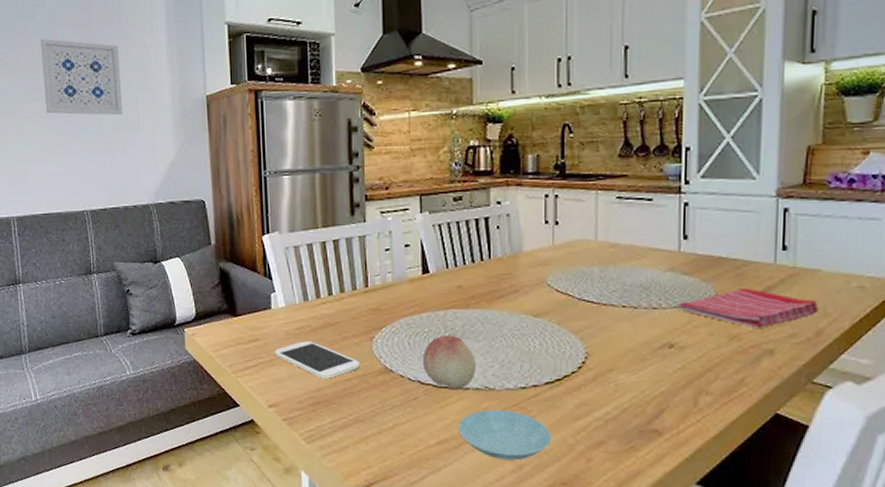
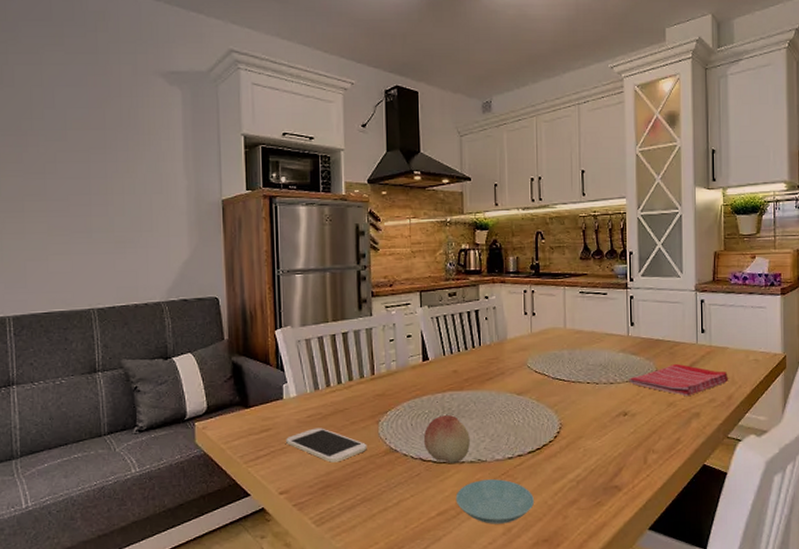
wall art: present [41,39,123,116] -> none [49,140,136,216]

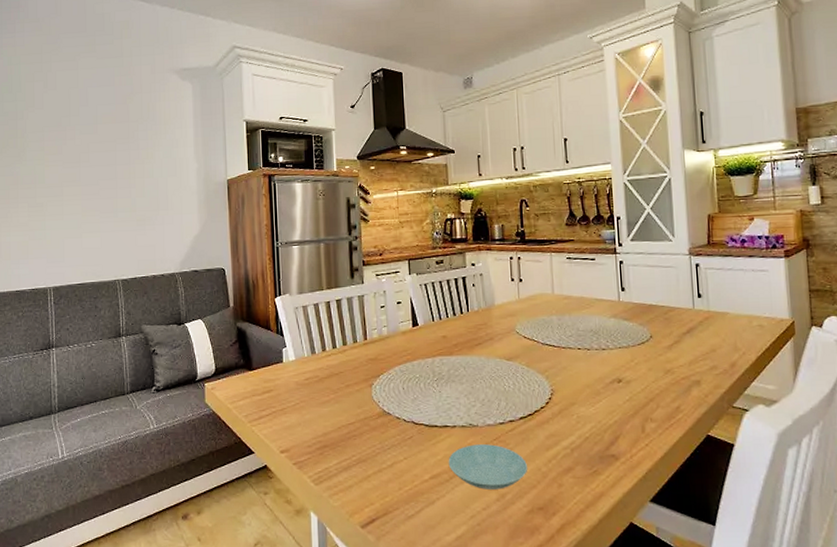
smartphone: present [286,428,367,463] -> none [286,390,361,424]
fruit: present [423,415,470,463] -> none [415,380,461,427]
dish towel: present [629,364,729,397] -> none [622,330,731,364]

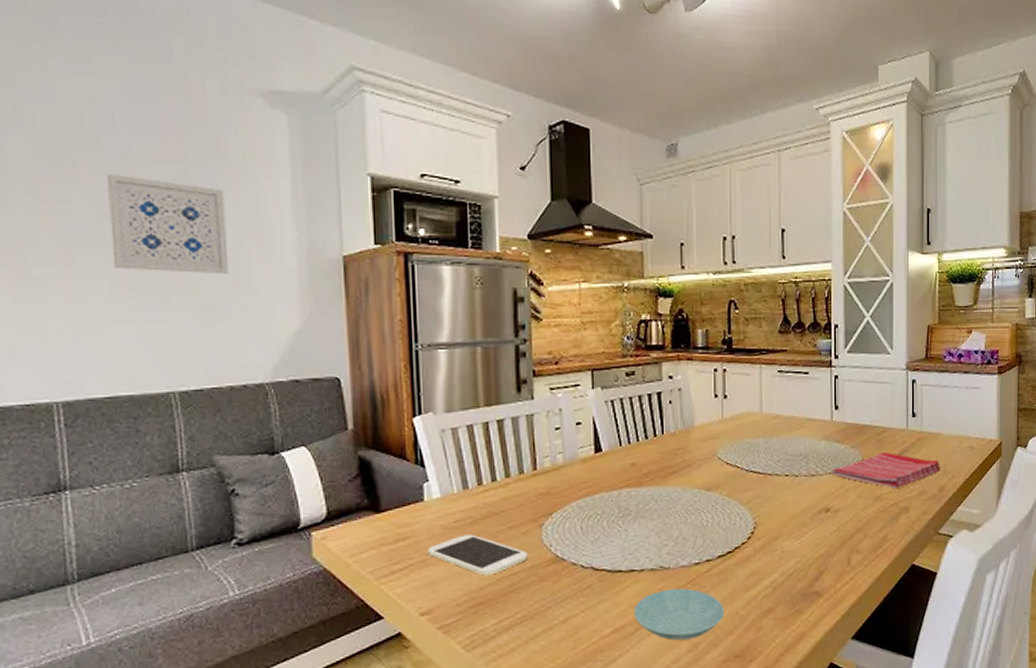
wall art: none [83,133,154,197] -> present [108,174,229,275]
smartphone: none [286,390,361,424] -> present [428,534,528,576]
dish towel: none [622,330,731,364] -> present [832,452,941,489]

